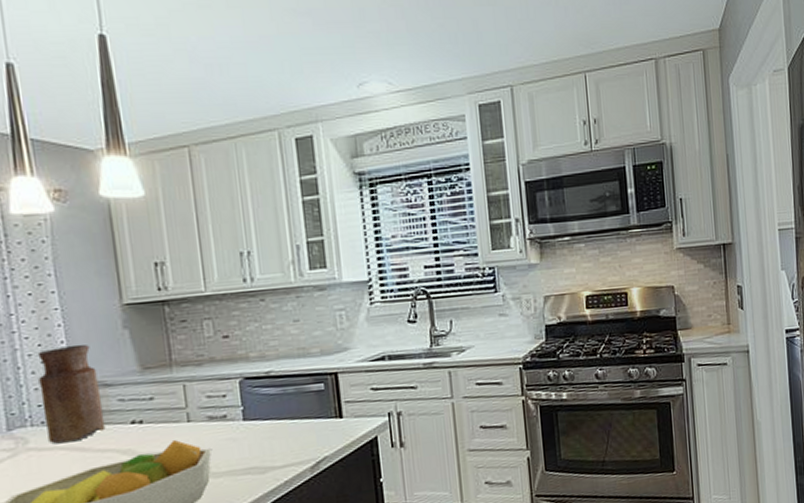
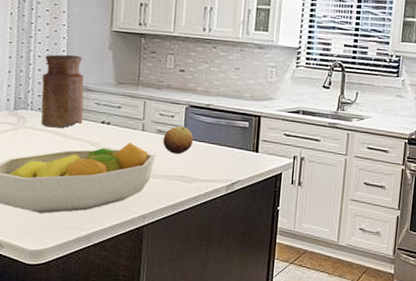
fruit: none [216,405,258,443] -> present [163,126,194,155]

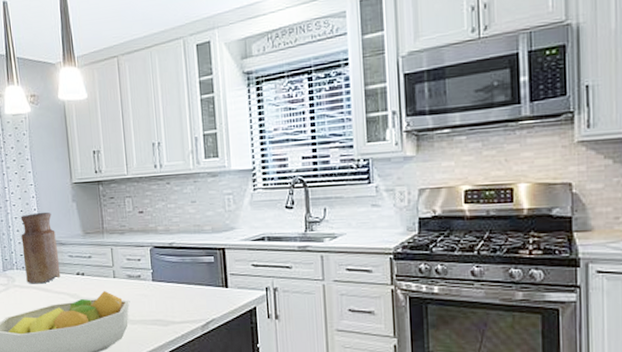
fruit: present [163,126,194,155] -> none [133,269,163,298]

